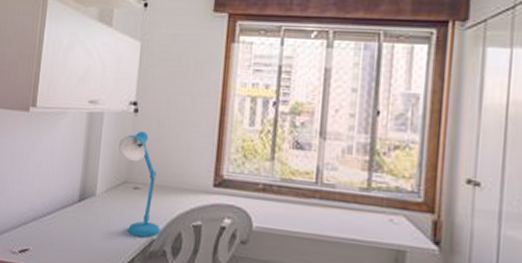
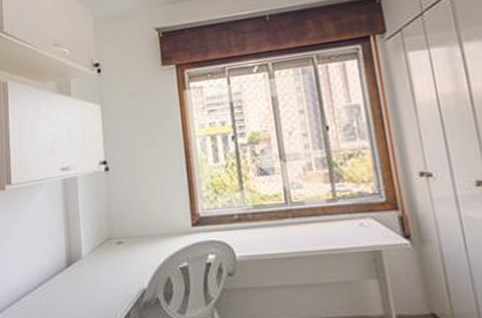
desk lamp: present [118,131,160,238] -> none [95,187,150,290]

